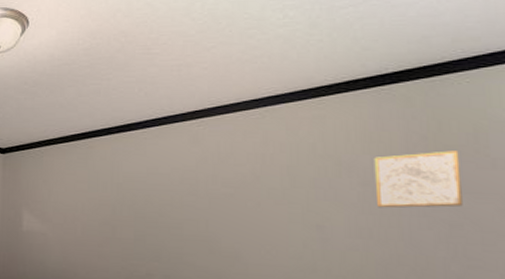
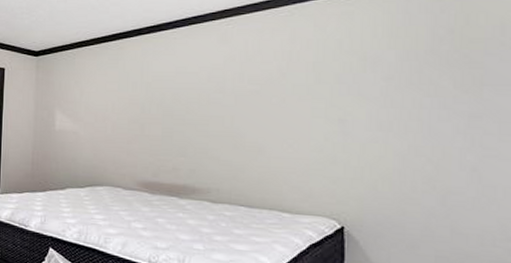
wall art: present [374,150,463,208] -> none [398,44,484,102]

